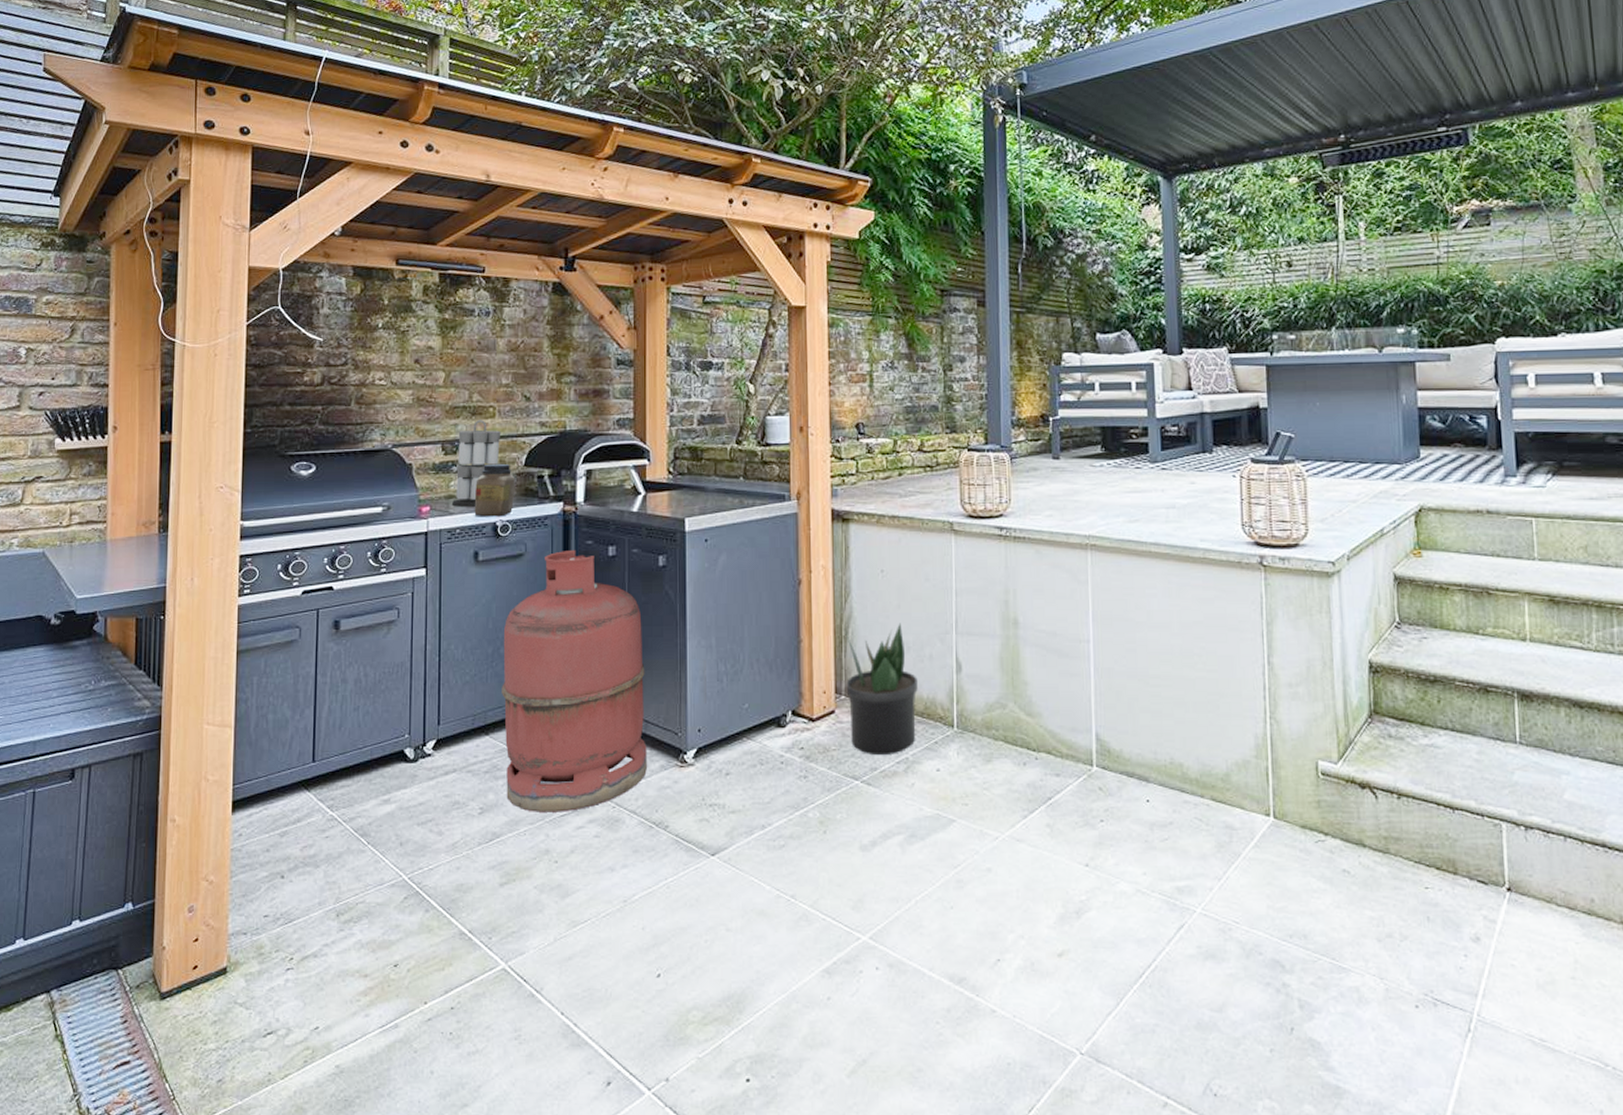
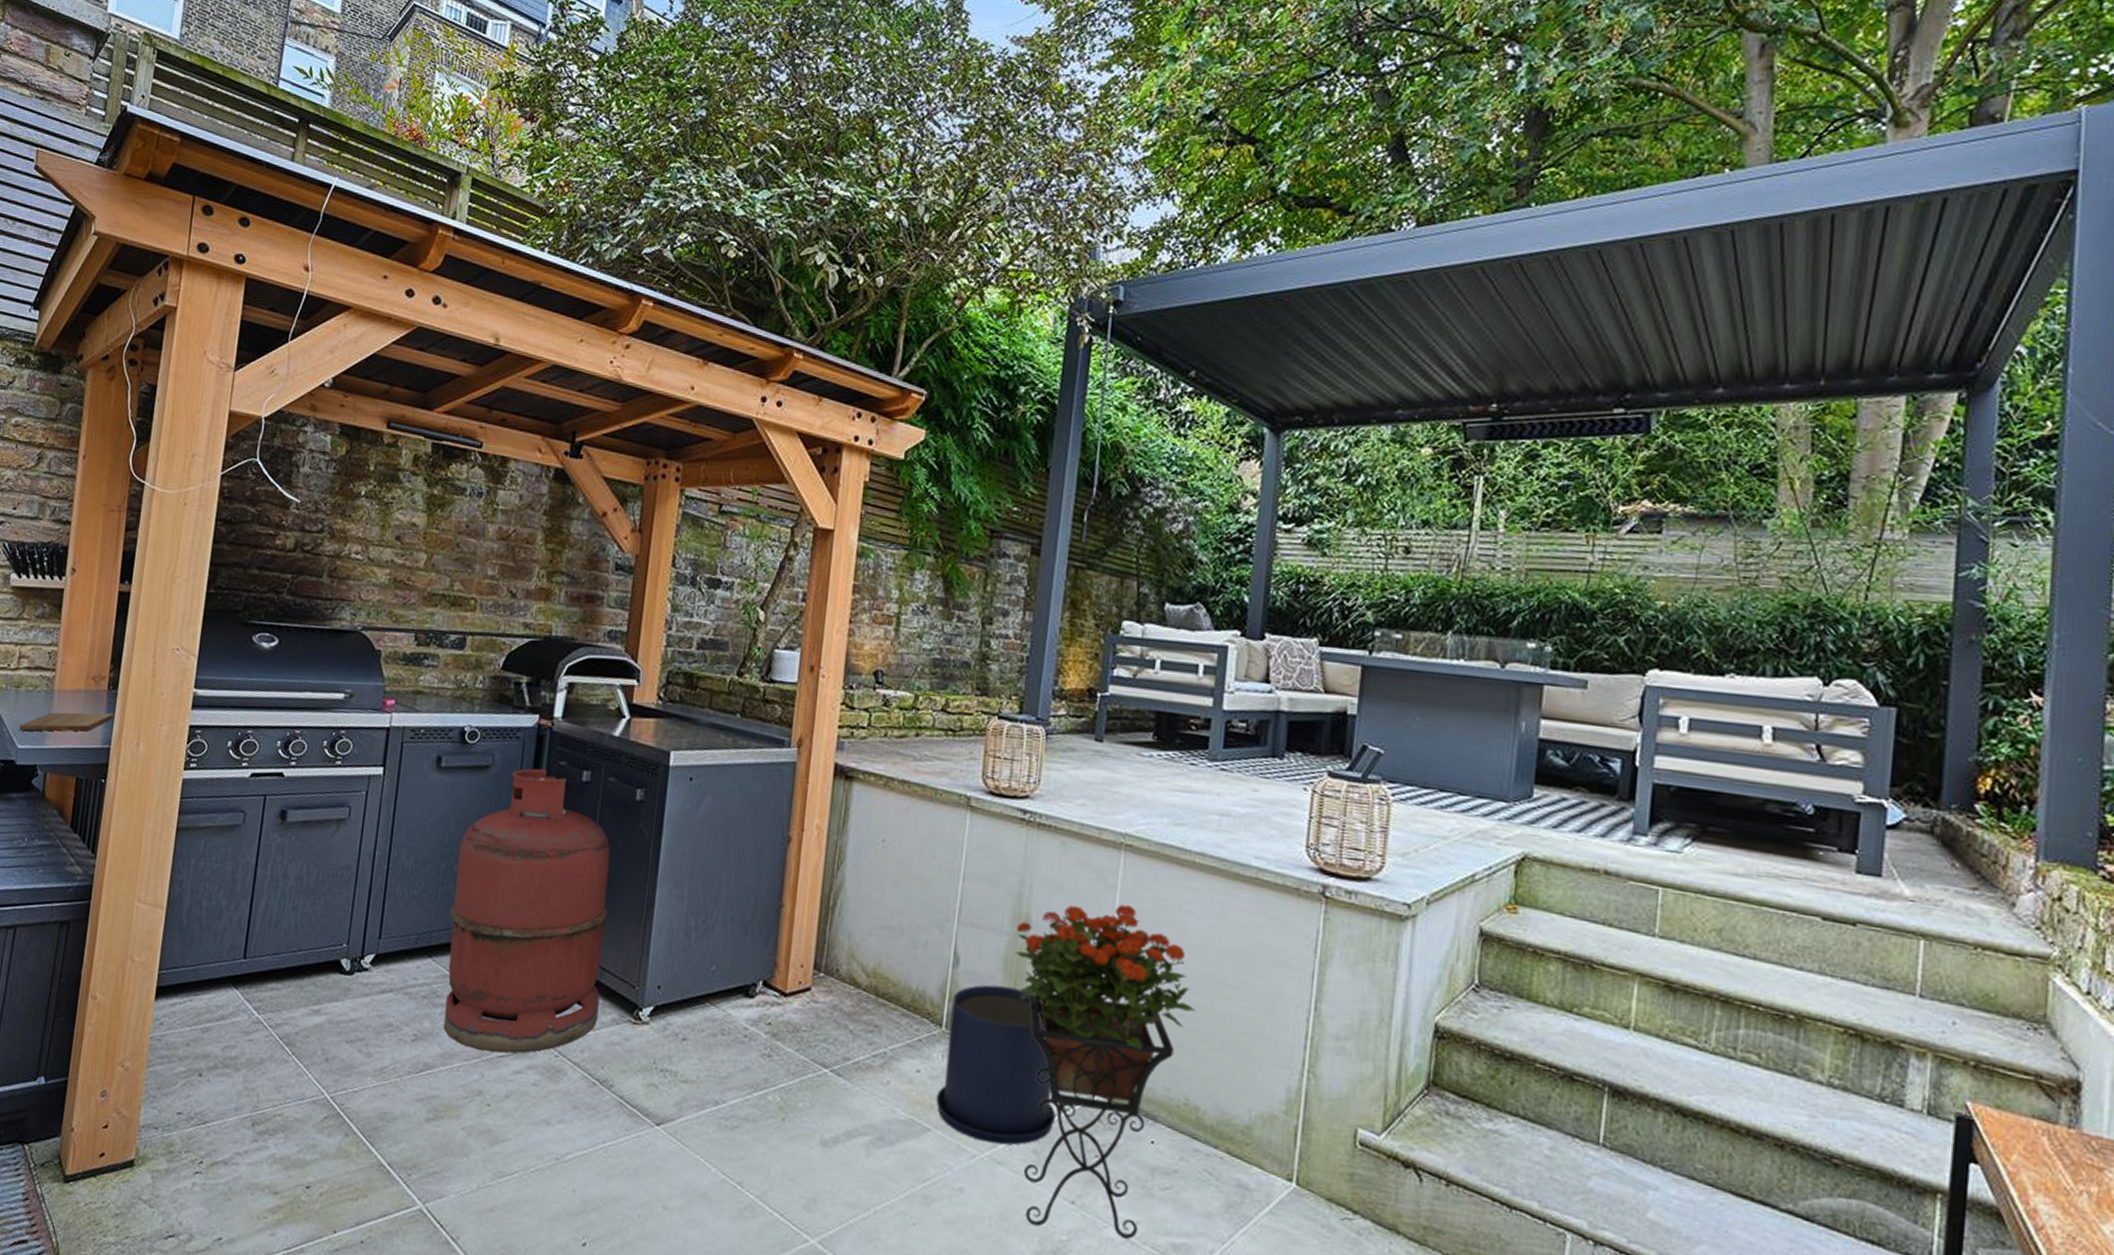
cutting board: none [76,554,167,582] -> present [19,712,115,732]
spice rack: present [451,420,501,507] -> none [418,612,481,707]
jar: present [474,463,515,517] -> none [441,661,490,722]
planter: present [844,622,918,754] -> none [825,899,908,1046]
planter: none [957,684,1063,824] -> present [936,984,1056,1145]
potted flower: none [1006,596,1168,892] -> present [1015,904,1195,1239]

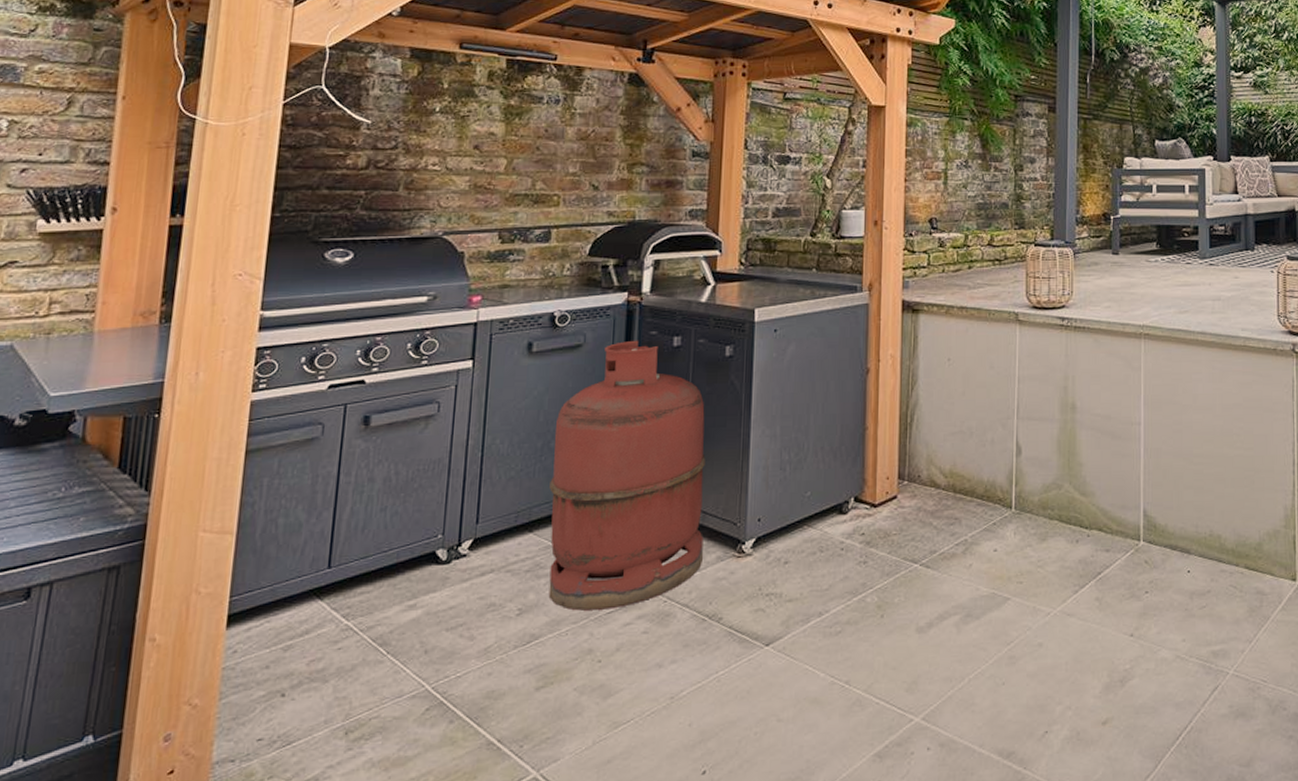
cutting board: present [19,712,115,732] -> none [51,347,169,378]
planter: present [936,984,1056,1145] -> none [1012,465,1112,600]
potted flower: present [1015,904,1195,1239] -> none [1064,381,1210,662]

